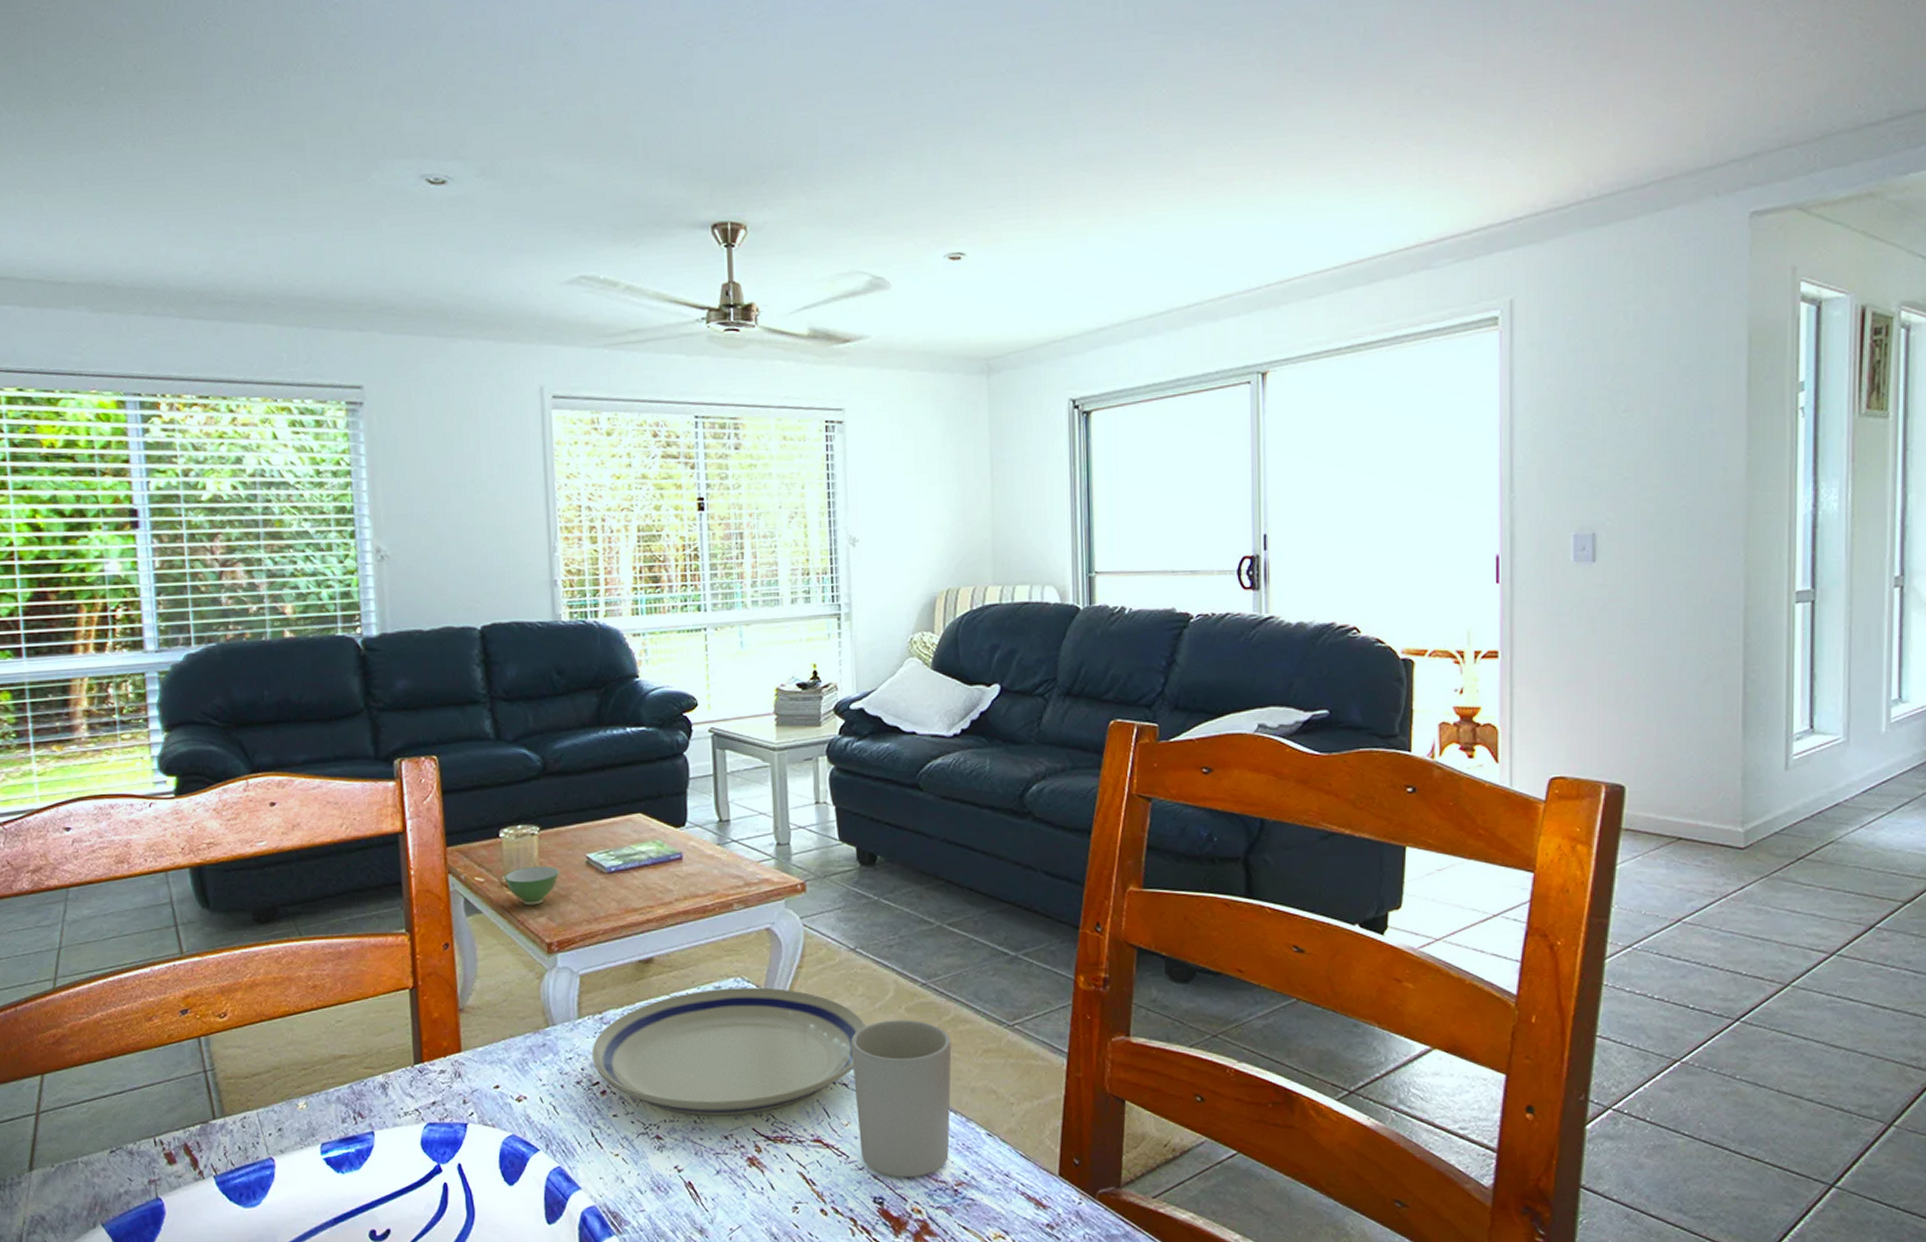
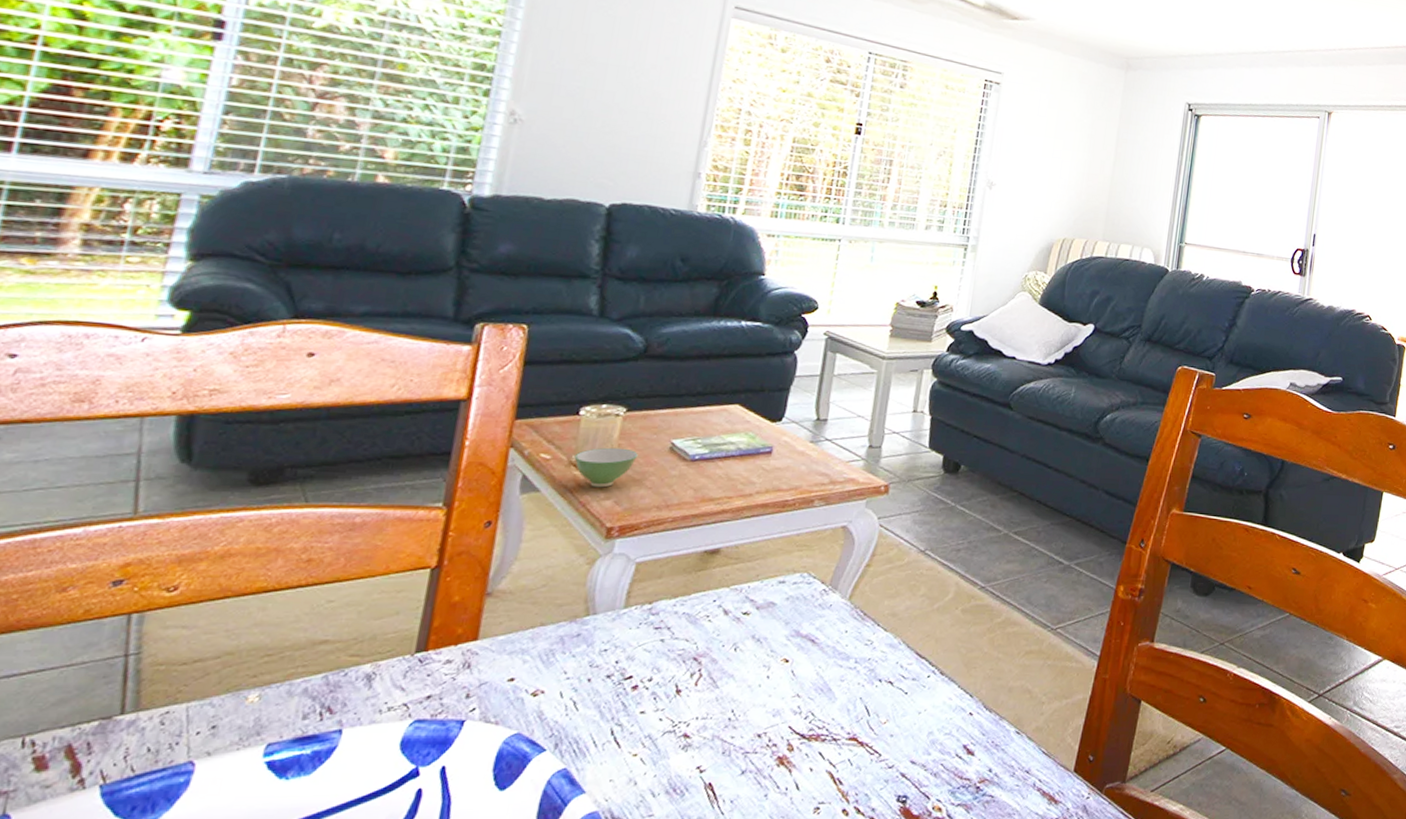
plate: present [592,987,867,1117] -> none [630,583,923,714]
mug: present [851,1020,952,1178] -> none [893,620,999,776]

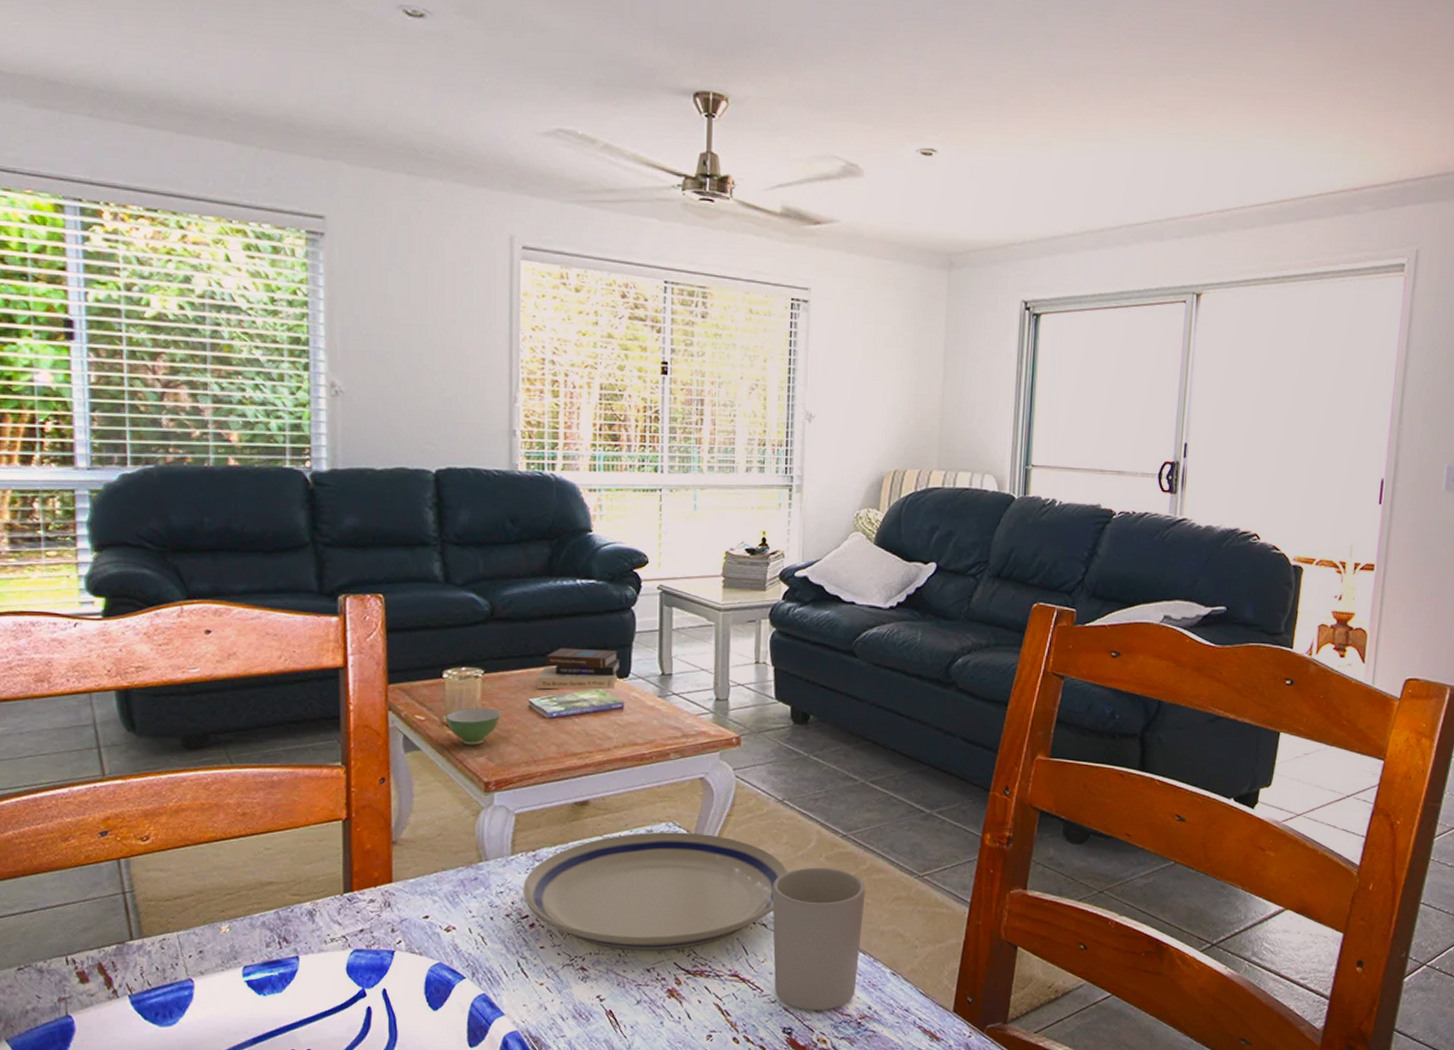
plate: none [630,583,923,714] -> present [523,832,789,951]
books: none [682,388,775,433] -> present [536,647,620,690]
mug: none [893,620,999,776] -> present [772,867,866,1011]

